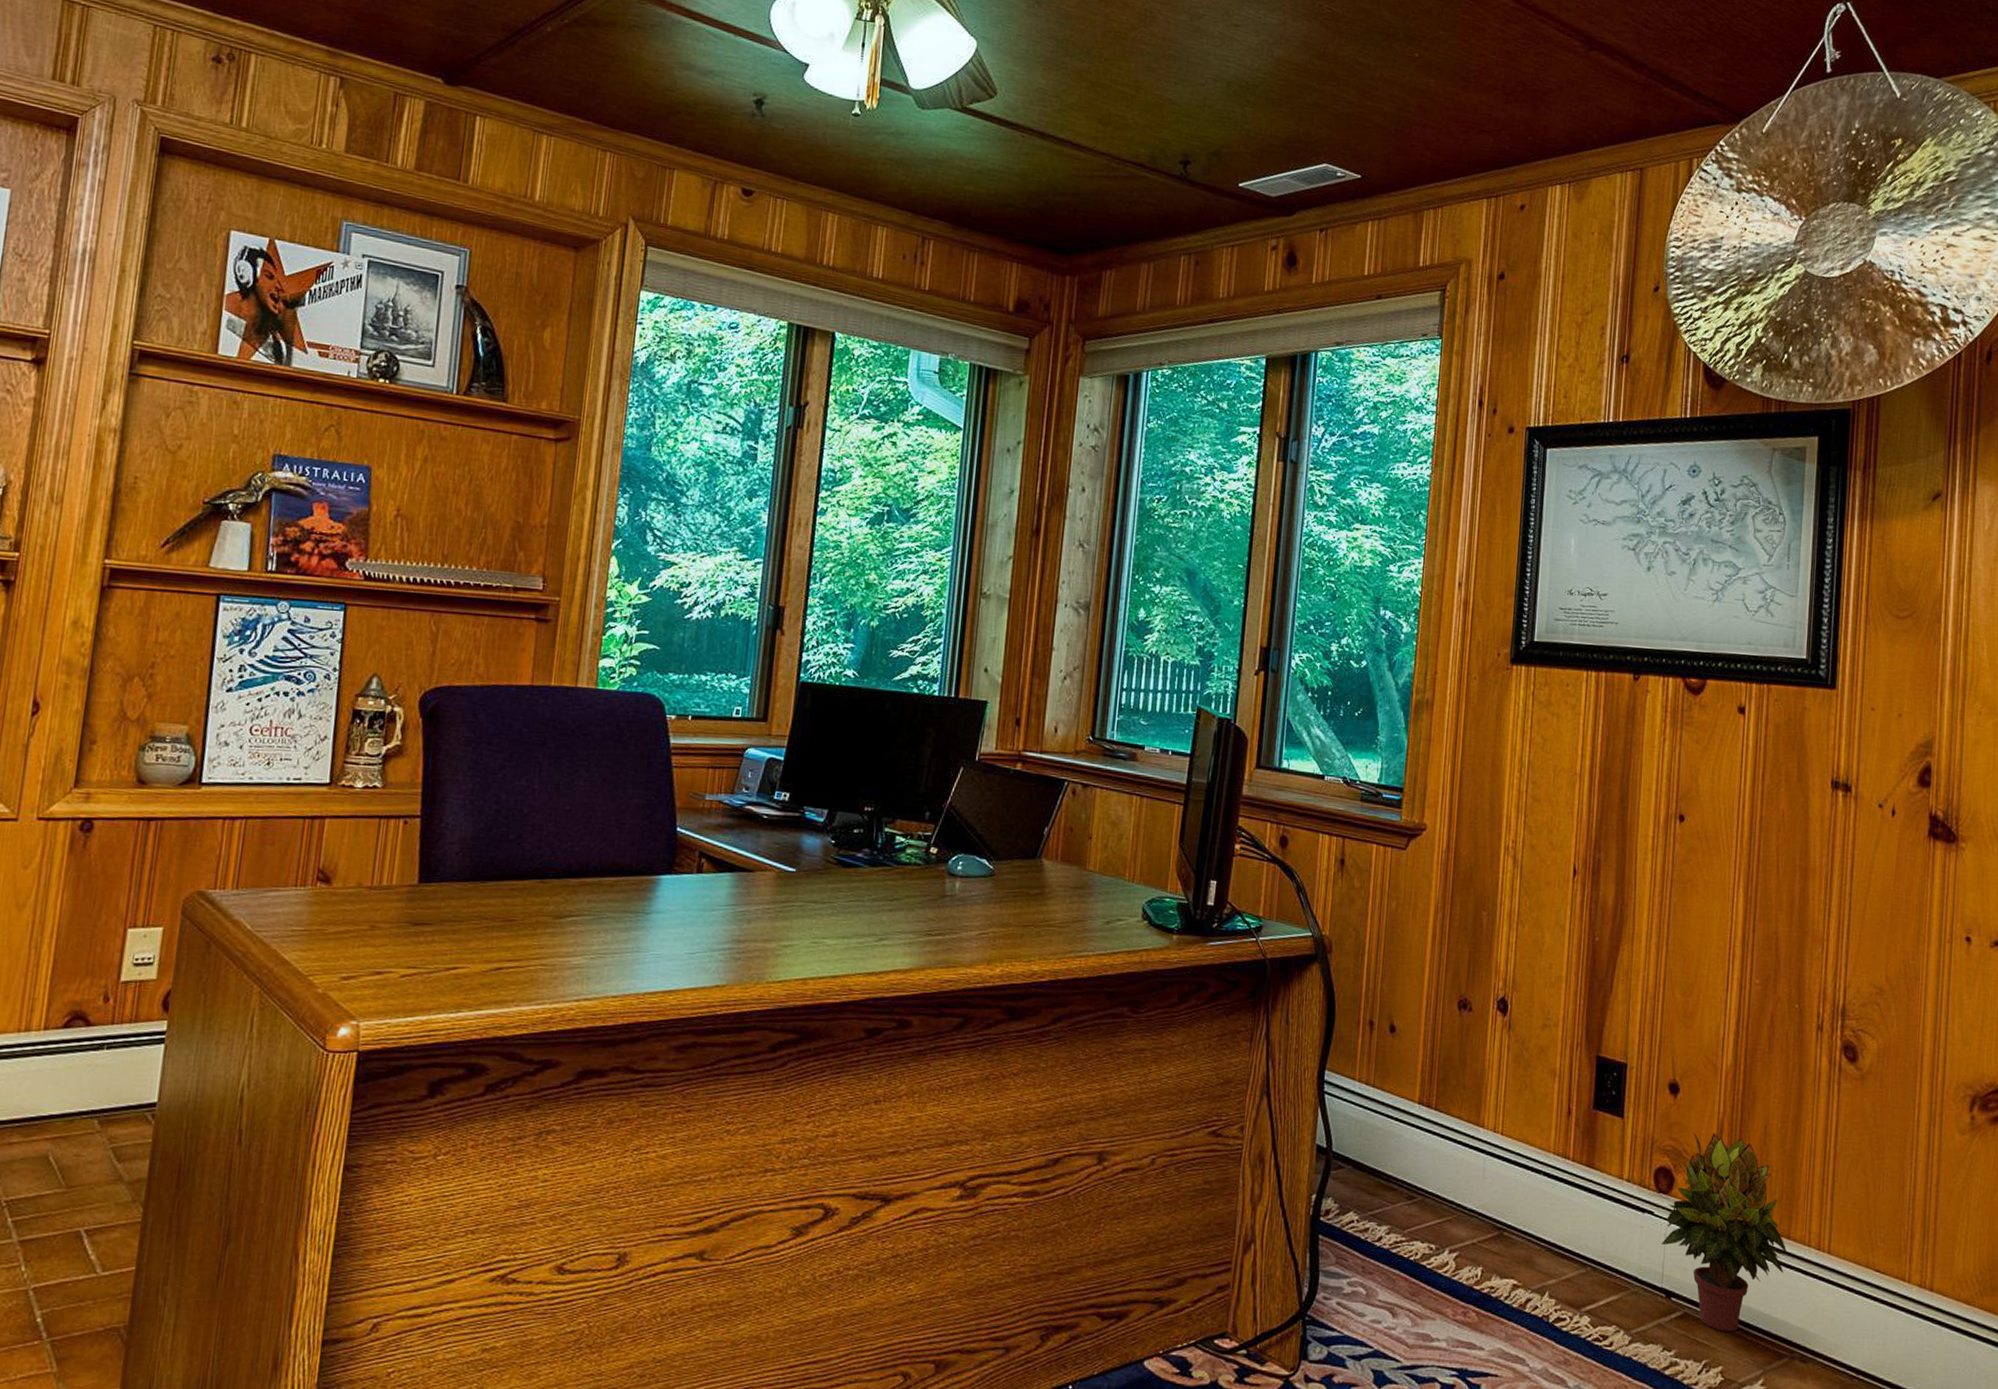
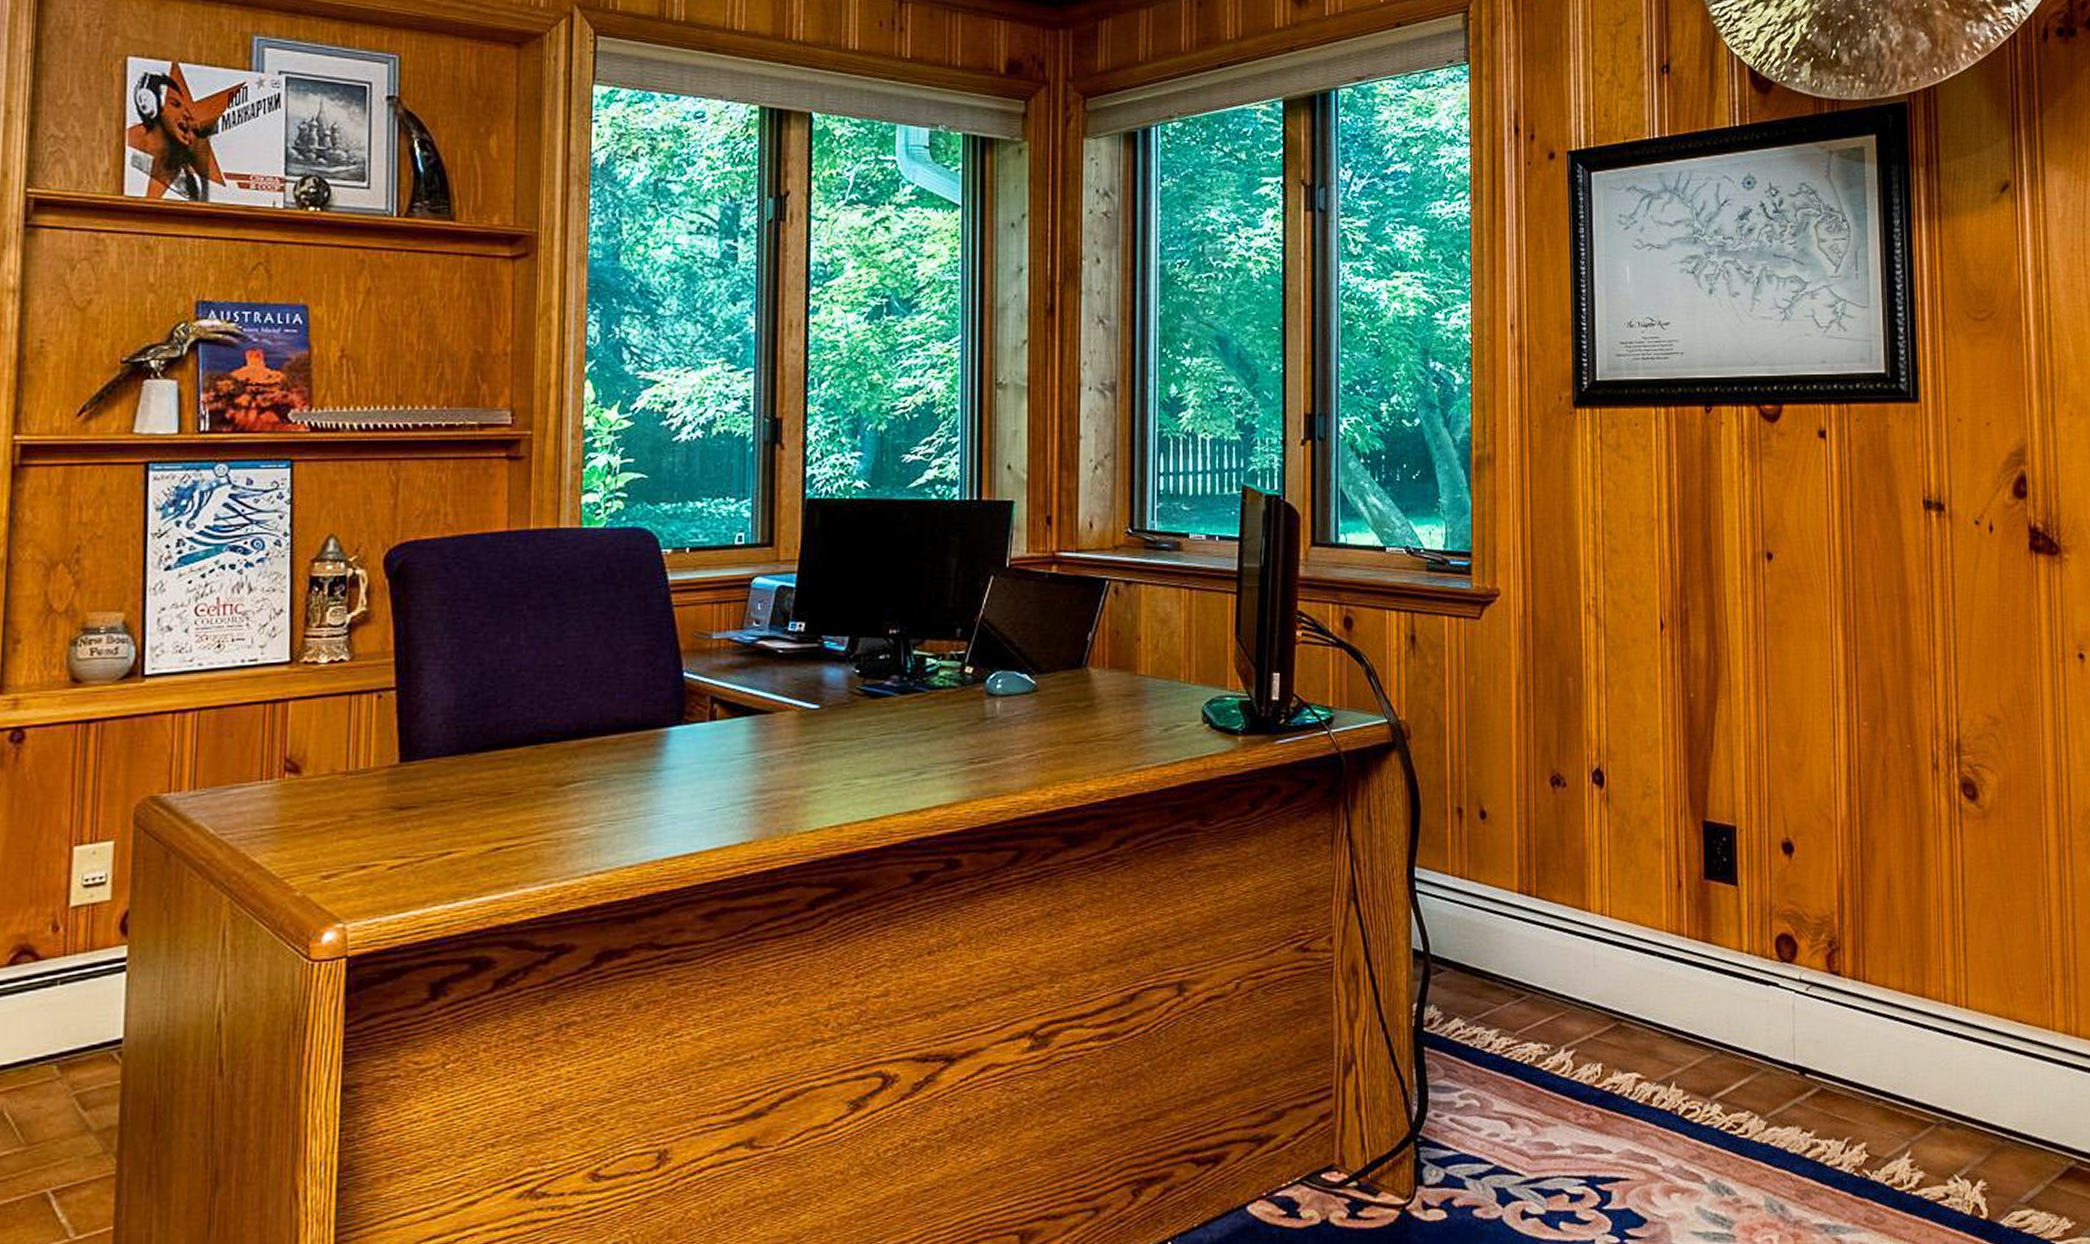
potted plant: present [1662,1133,1787,1331] -> none [1790,891,1923,1105]

